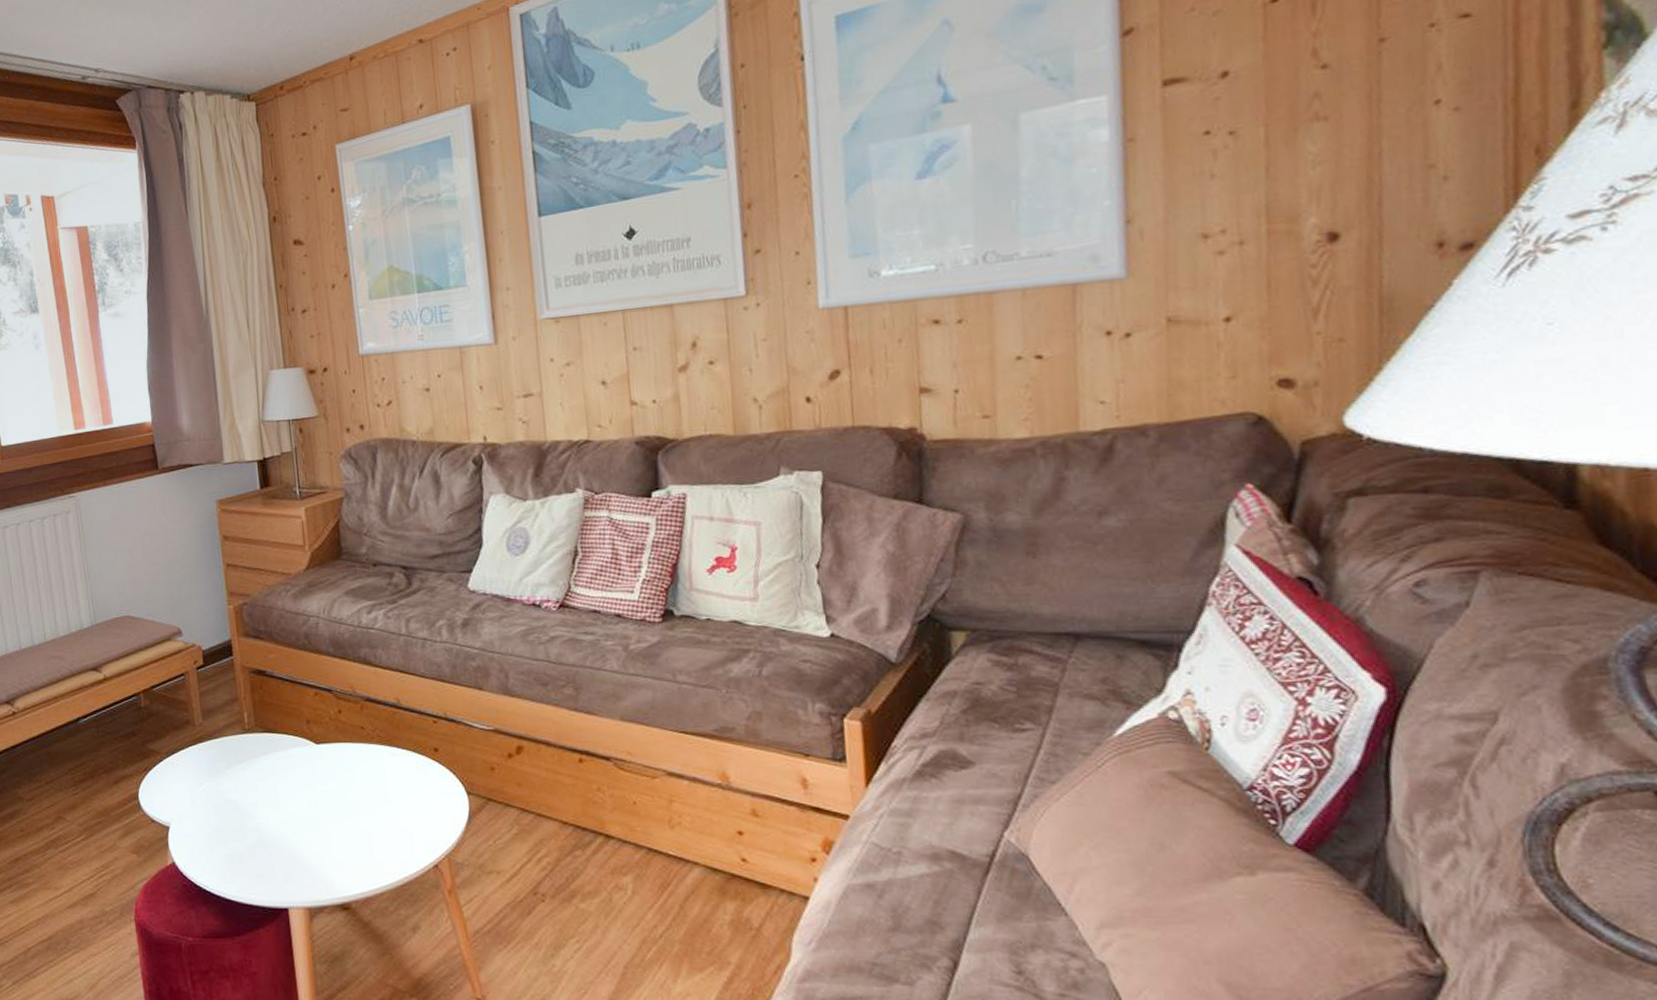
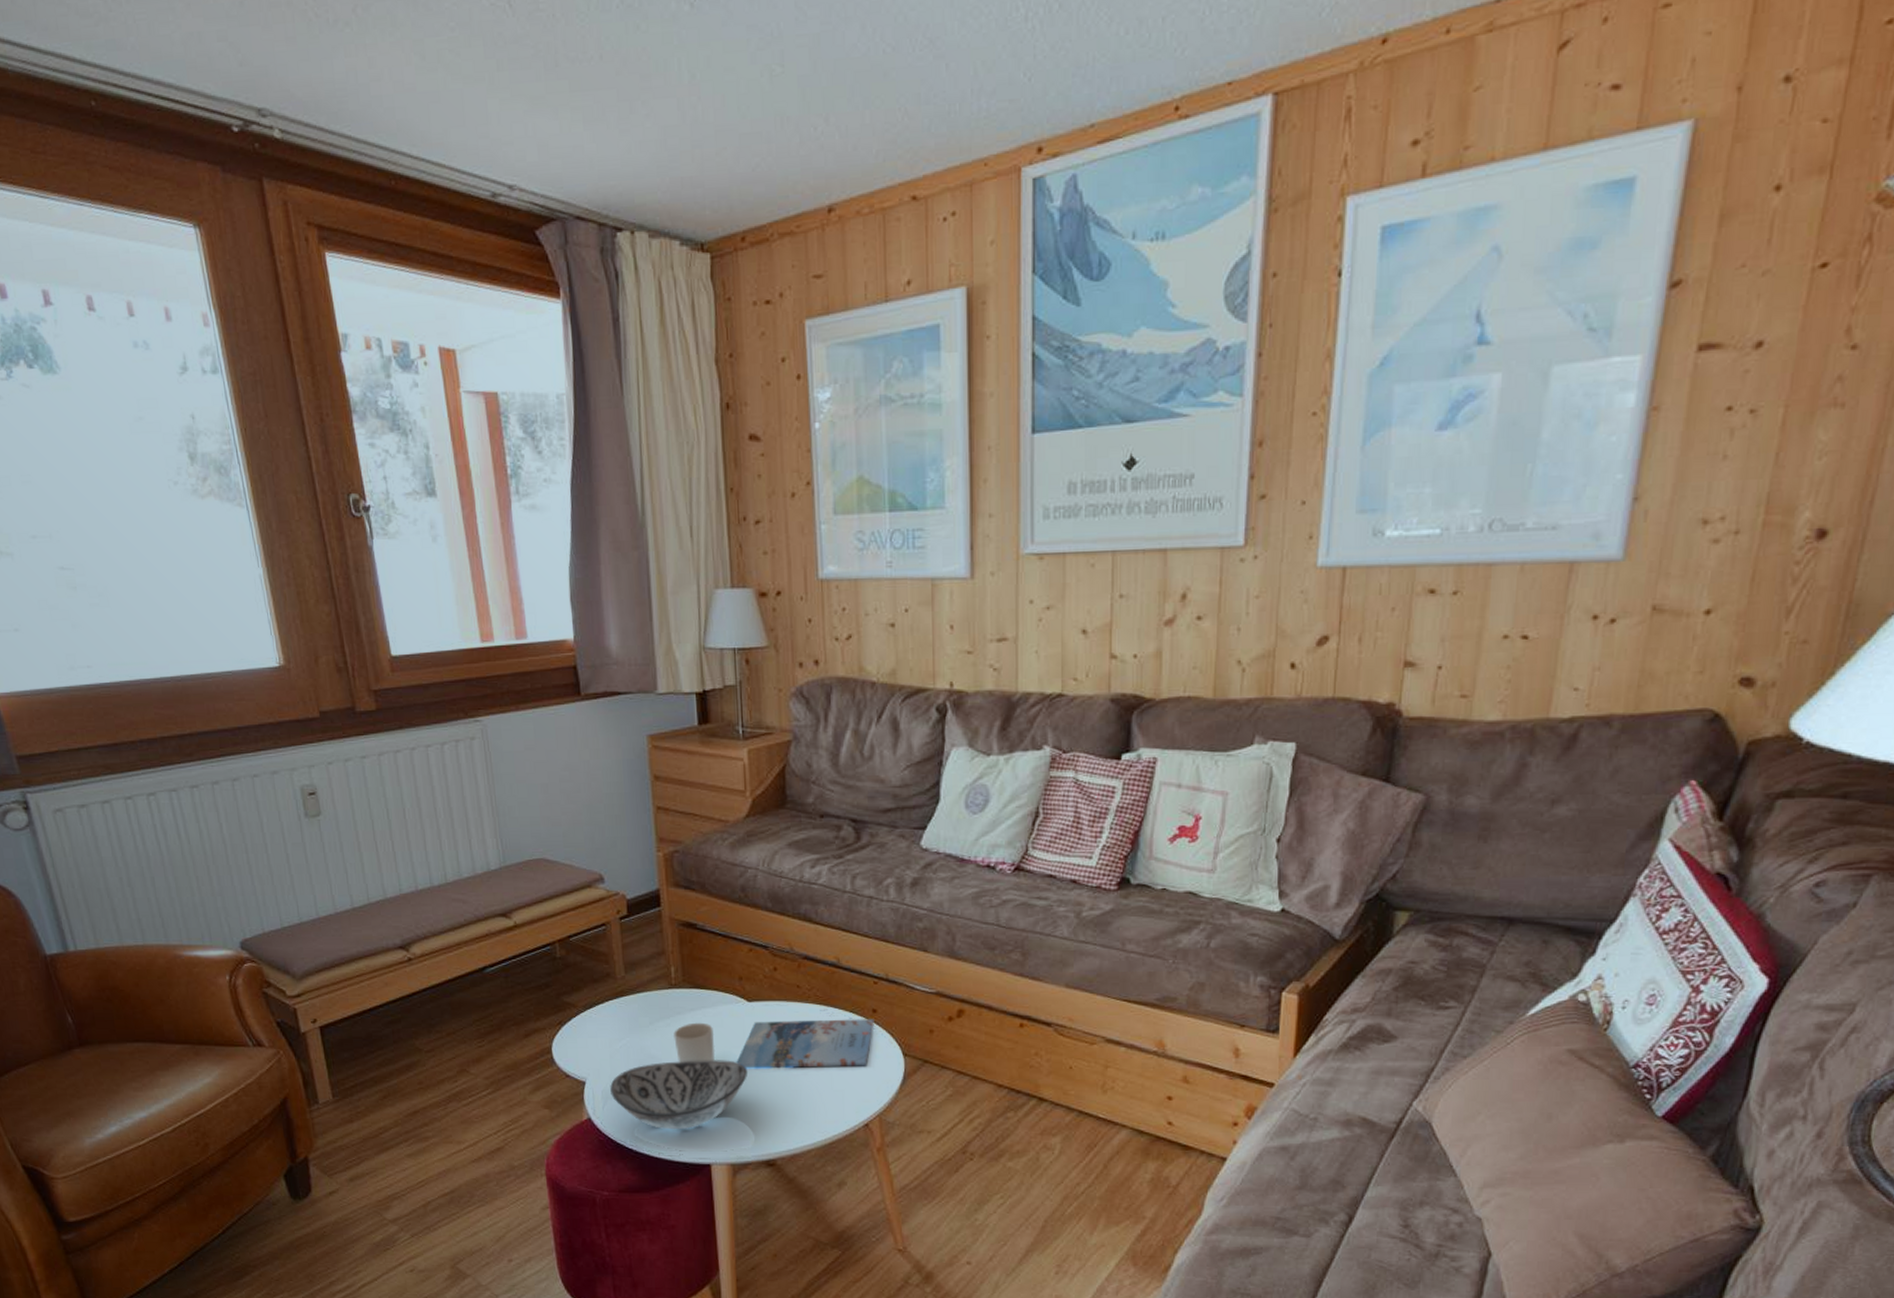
decorative bowl: none [192,802,320,874] -> present [610,1060,748,1130]
mug: none [248,765,289,806] -> present [673,1022,716,1062]
magazine: none [307,758,437,811] -> present [736,1019,874,1069]

